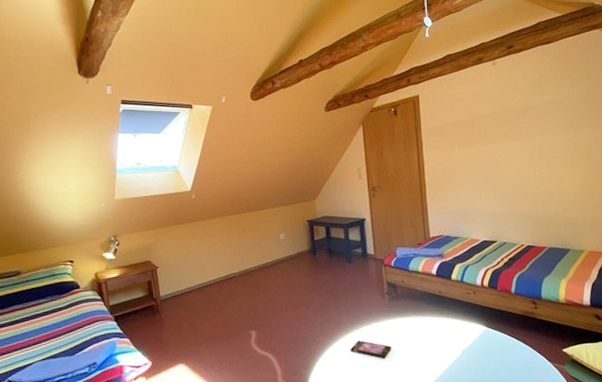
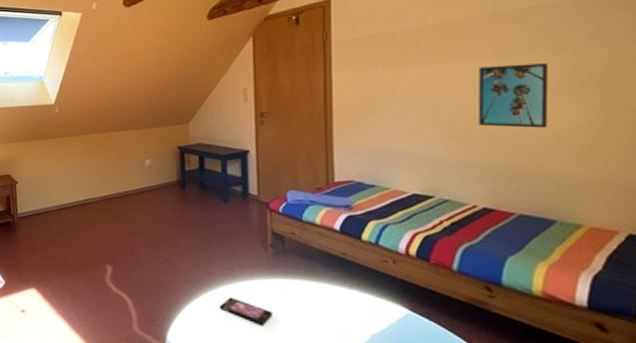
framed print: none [520,140,561,188] -> present [479,62,549,129]

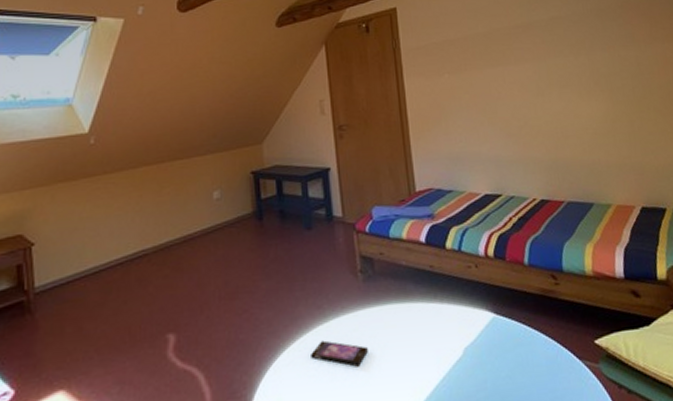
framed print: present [479,62,549,129] -> none [523,64,577,124]

